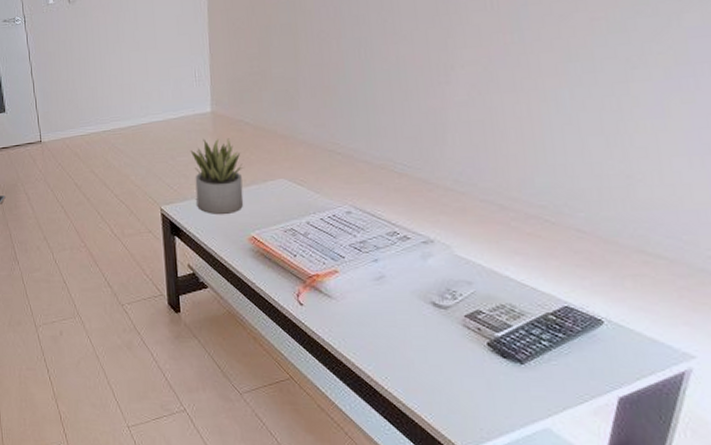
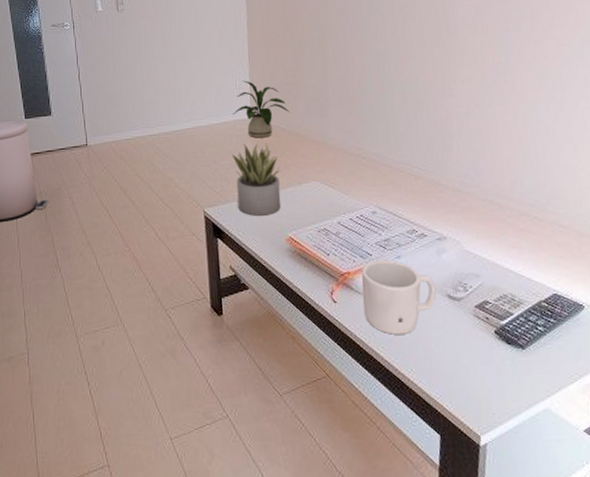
house plant: none [192,71,256,134] -> present [233,80,291,139]
mug: none [332,262,420,341] -> present [361,259,437,335]

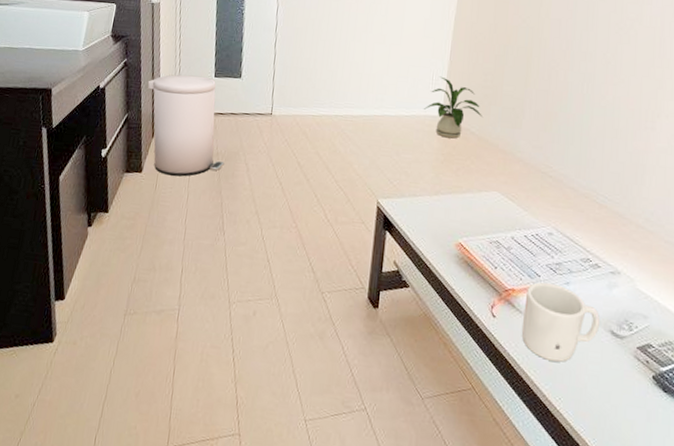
succulent plant: present [231,143,281,216] -> none [413,140,463,217]

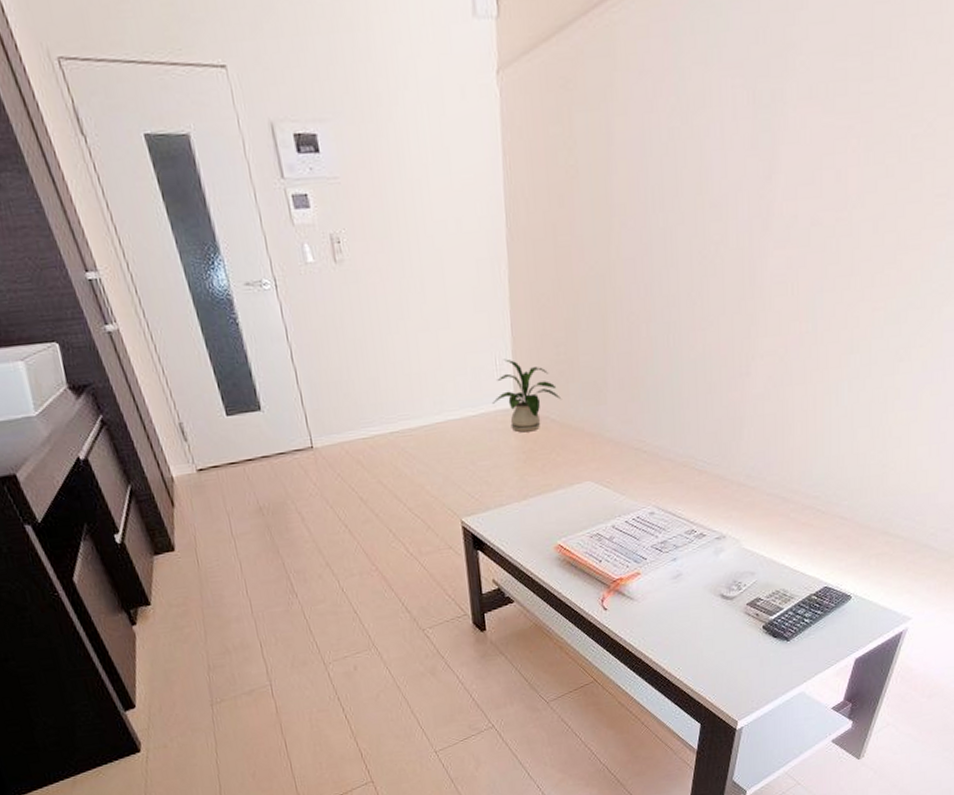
pedal bin: present [147,74,224,177] -> none [141,417,273,547]
mug: present [521,282,601,362] -> none [634,562,711,637]

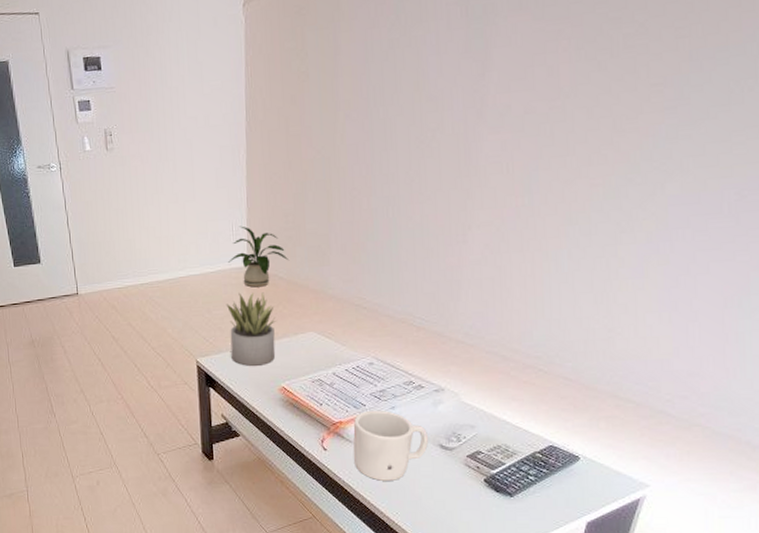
succulent plant: none [492,438,550,524] -> present [226,292,277,366]
mug: none [634,562,711,637] -> present [353,410,429,481]

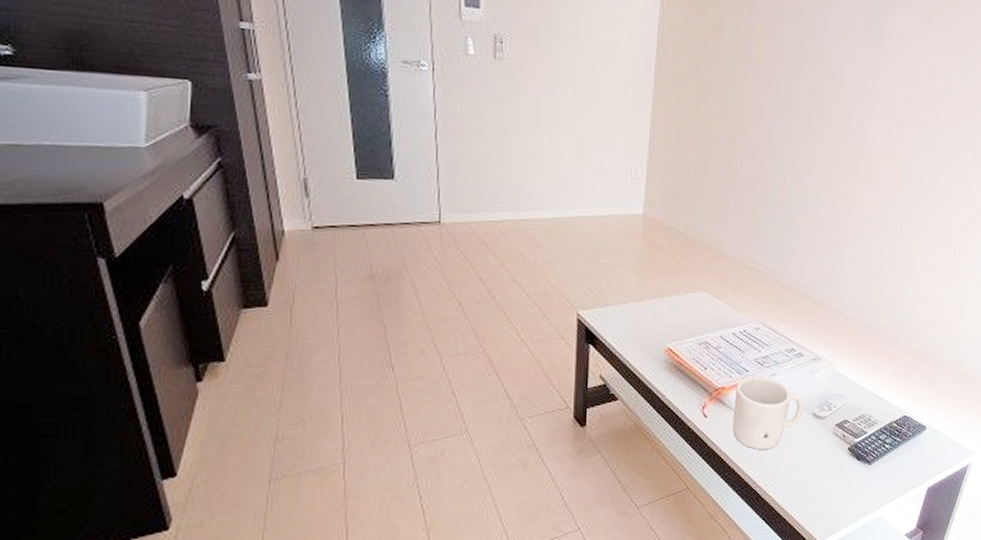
succulent plant: present [226,292,277,366] -> none [616,242,668,323]
house plant: present [228,226,290,288] -> none [623,169,688,238]

